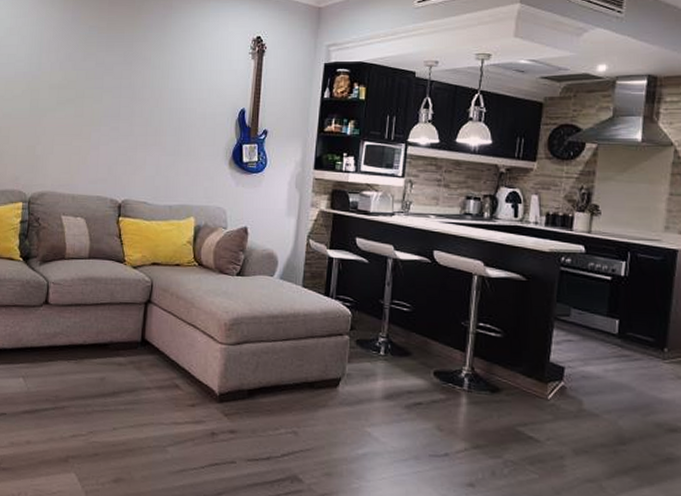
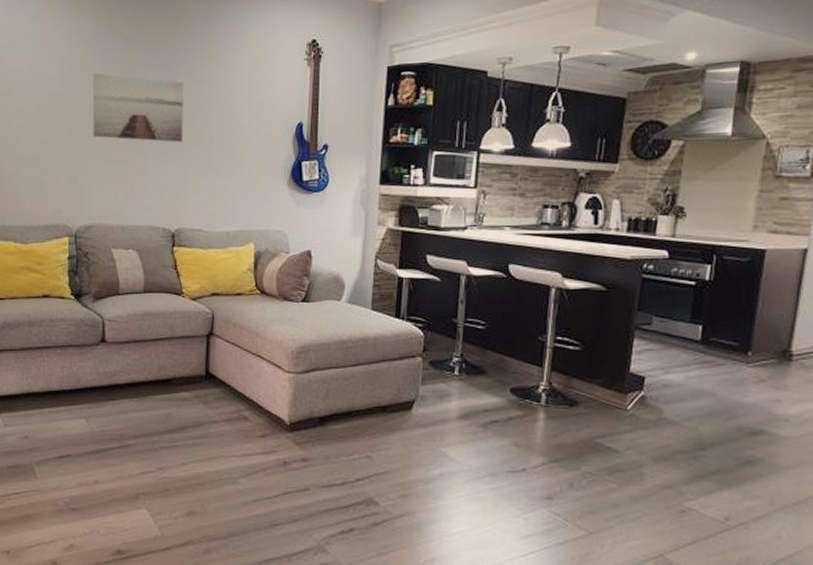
wall art: none [53,55,139,121] -> present [92,72,184,142]

